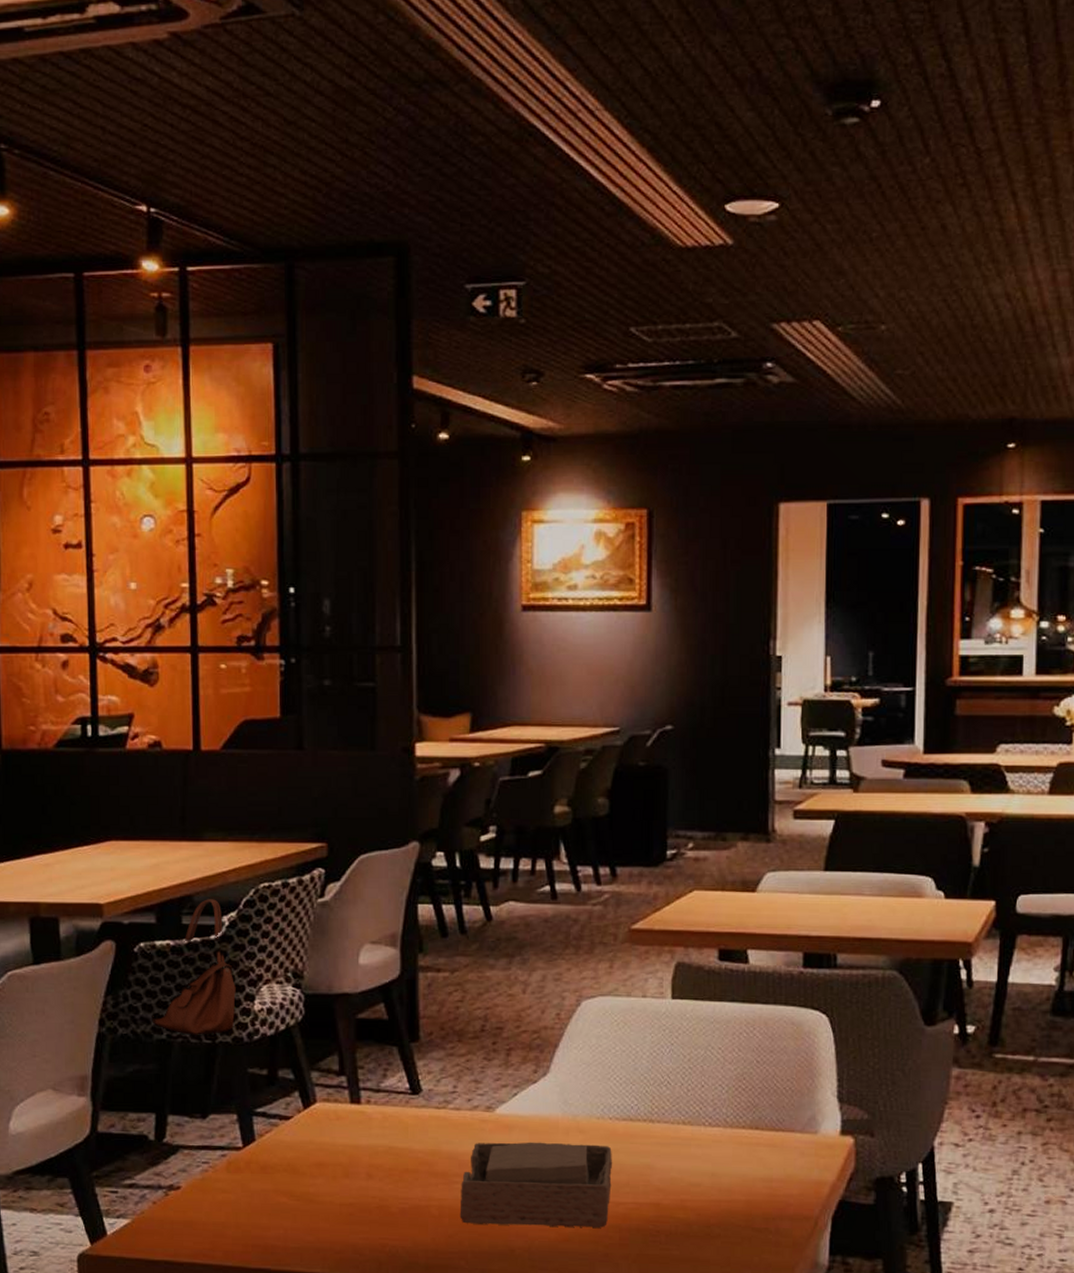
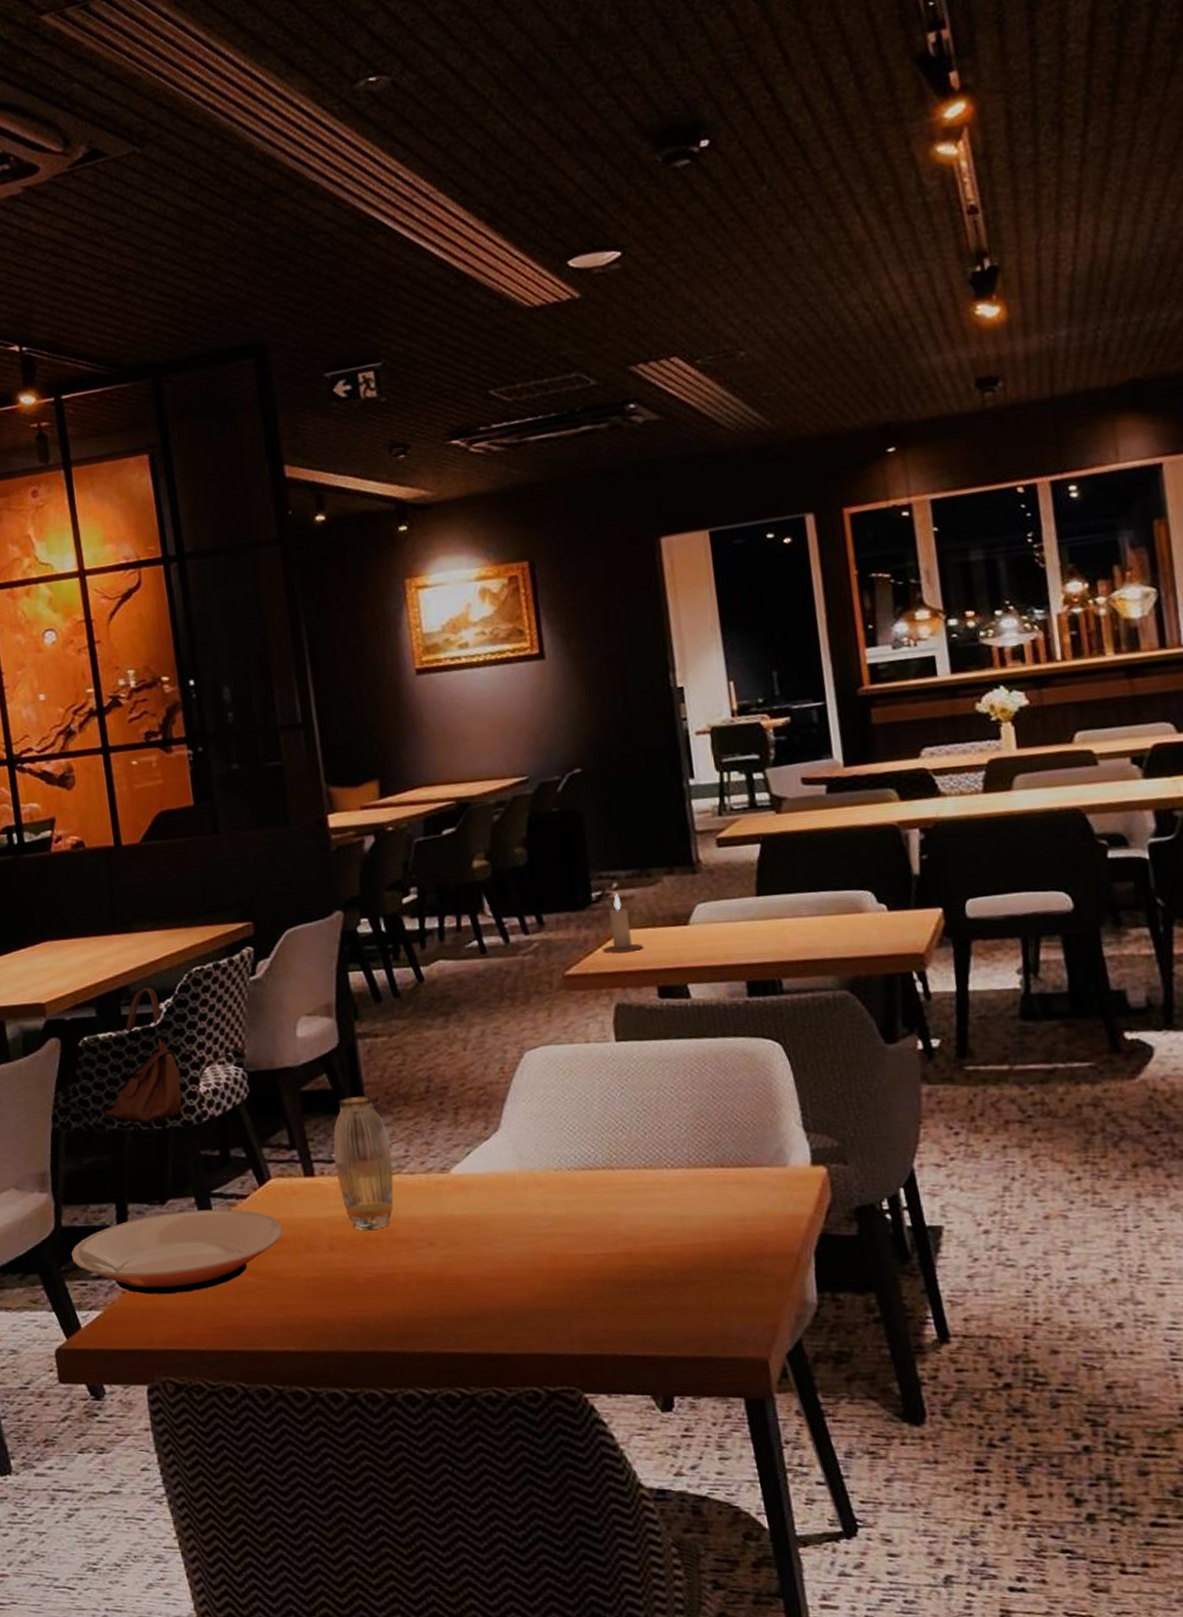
plate: none [105,1127,323,1208] -> present [72,1209,283,1294]
vase: none [382,1028,440,1161] -> present [333,1095,394,1230]
napkin holder: present [459,1142,613,1228] -> none [424,1197,579,1289]
candle: none [670,853,711,912] -> present [602,893,644,953]

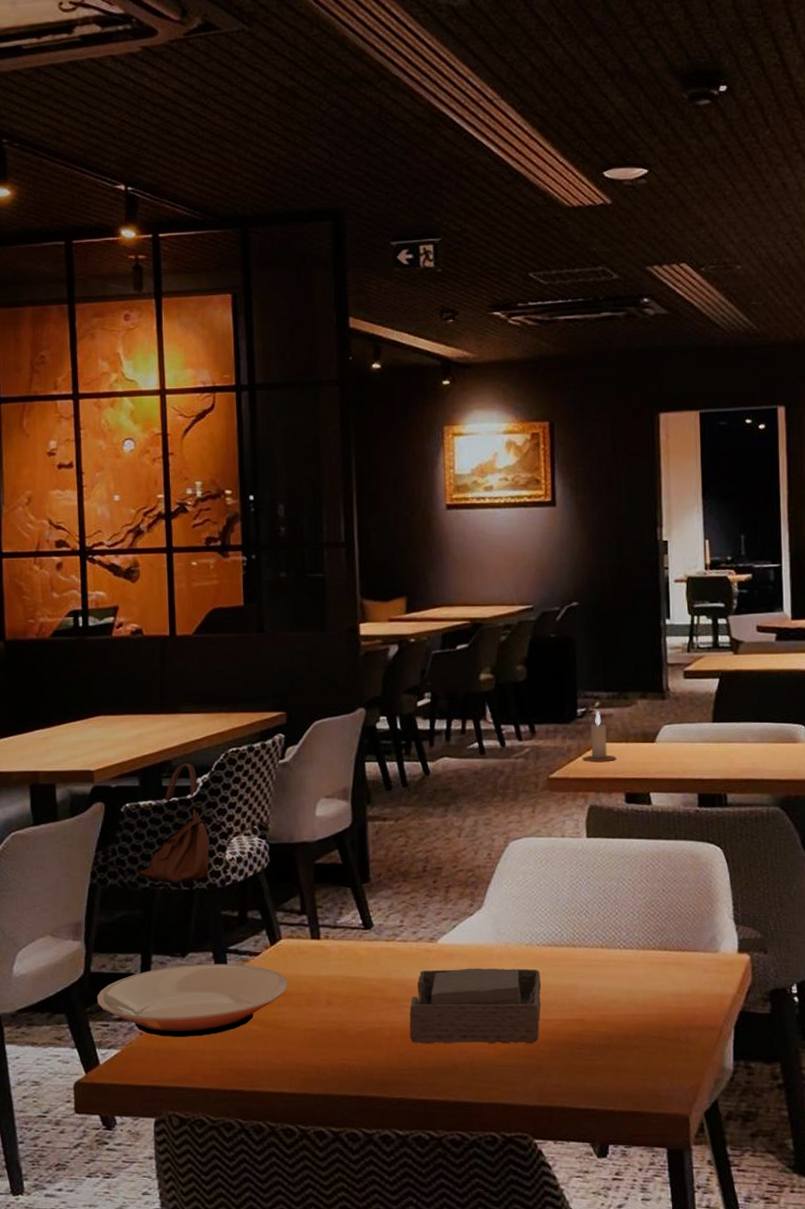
vase: present [333,1095,394,1230] -> none [338,871,389,989]
napkin holder: none [424,1197,579,1289] -> present [409,968,542,1044]

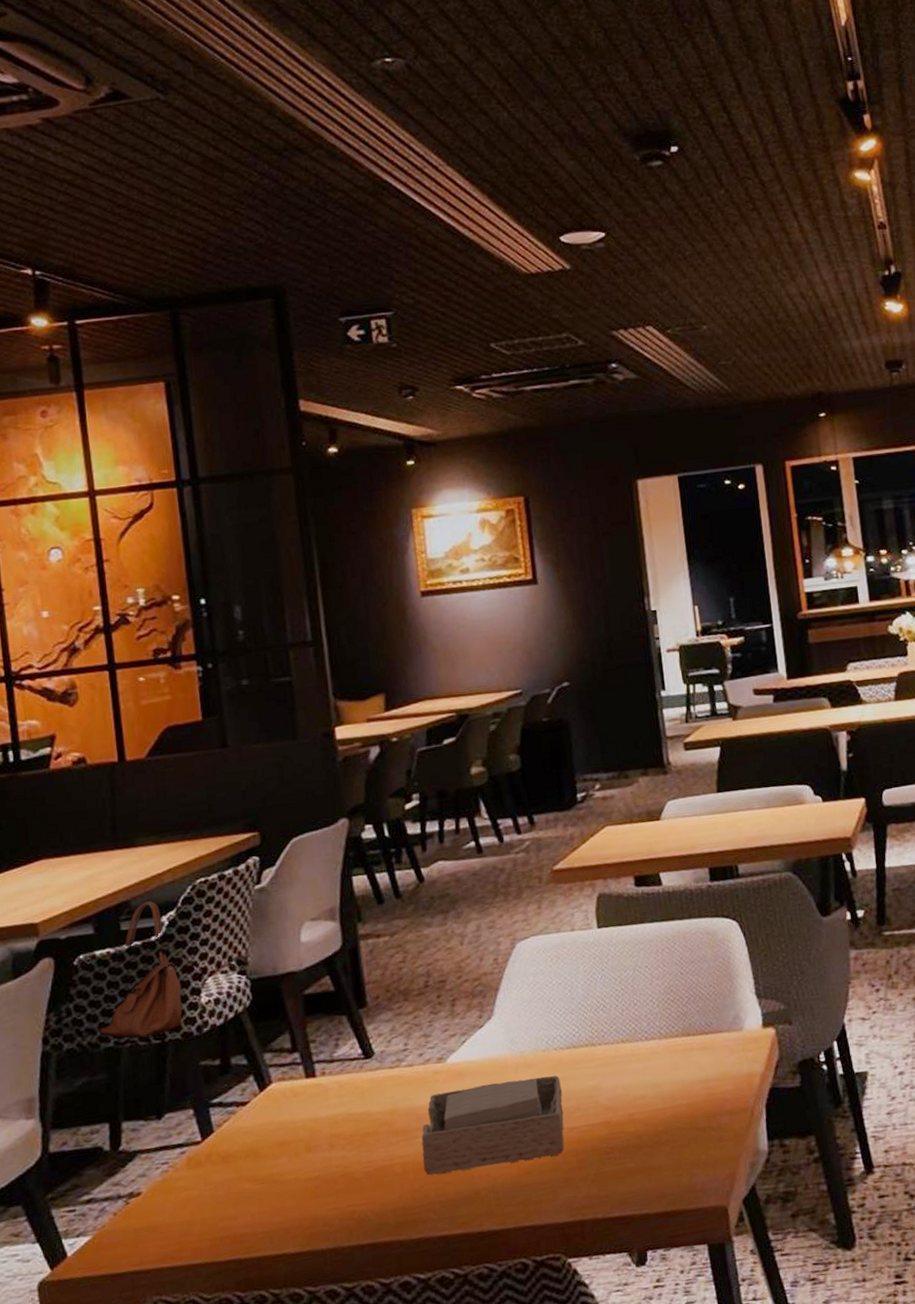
plate: present [97,963,288,1037] -> none [59,1117,283,1213]
candle: present [582,710,617,762] -> none [586,793,623,848]

